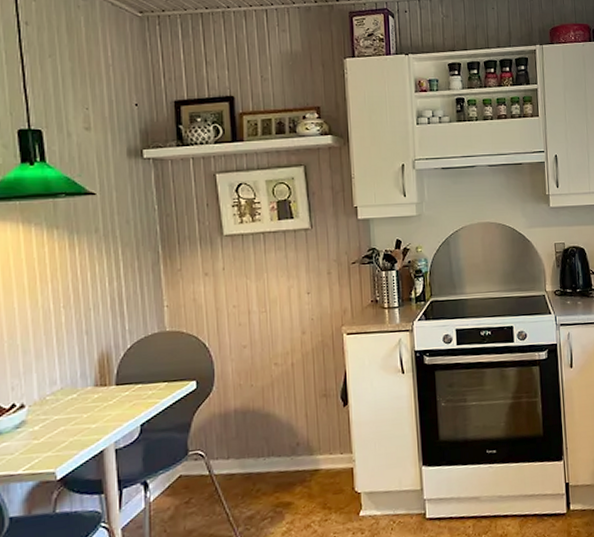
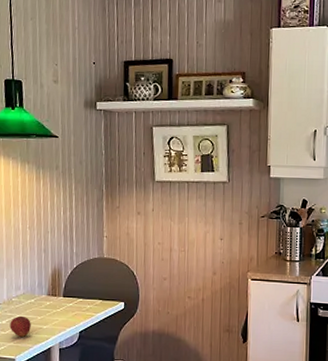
fruit: none [45,416,74,445] -> present [9,315,31,338]

